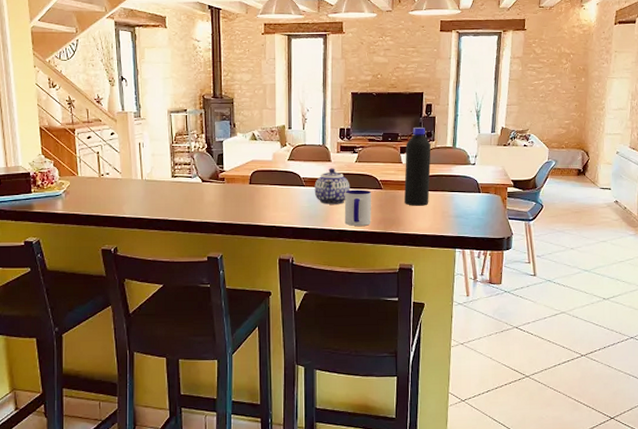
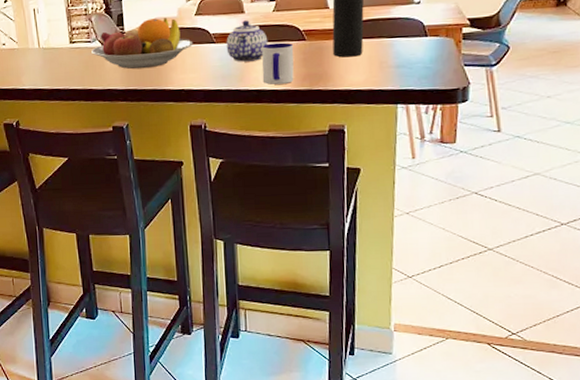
fruit bowl: none [192,160,286,205] -> present [91,18,194,70]

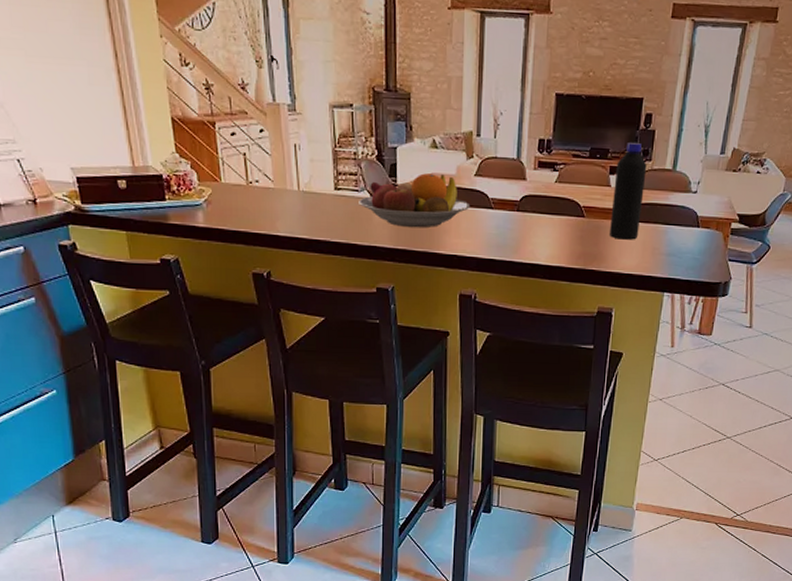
teapot: present [226,20,268,62] -> none [504,188,547,233]
mug: present [262,42,294,85] -> none [538,216,572,260]

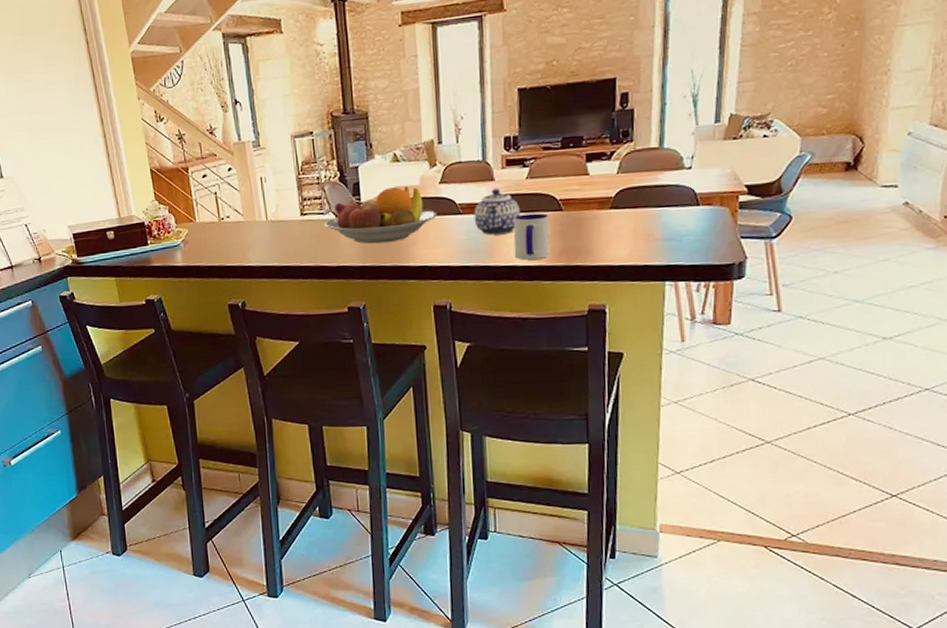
teapot: none [504,188,547,233] -> present [474,189,521,235]
mug: none [538,216,572,260] -> present [513,213,550,260]
bottle: present [608,143,647,240] -> none [592,125,629,230]

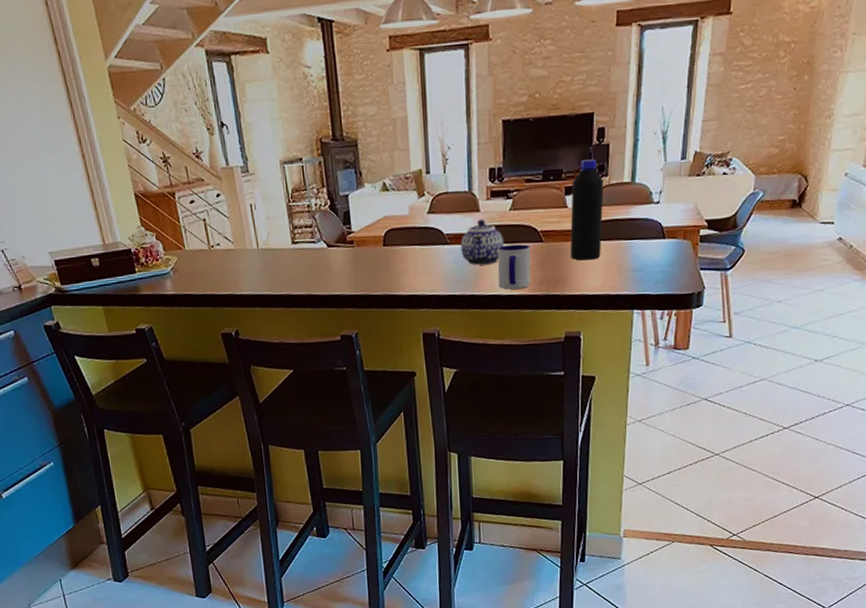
fruit bowl: present [325,186,438,244] -> none [316,216,426,273]
bottle: none [592,125,629,230] -> present [569,159,604,261]

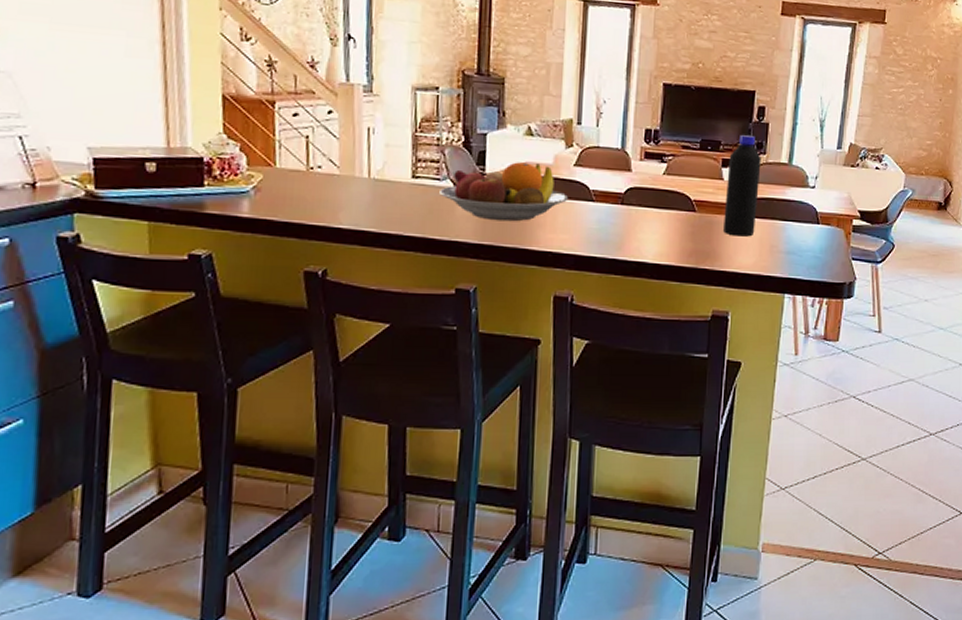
fruit bowl: none [316,216,426,273] -> present [439,162,569,222]
teapot: present [460,219,505,265] -> none [607,180,655,228]
mug: present [497,244,531,290] -> none [644,210,682,258]

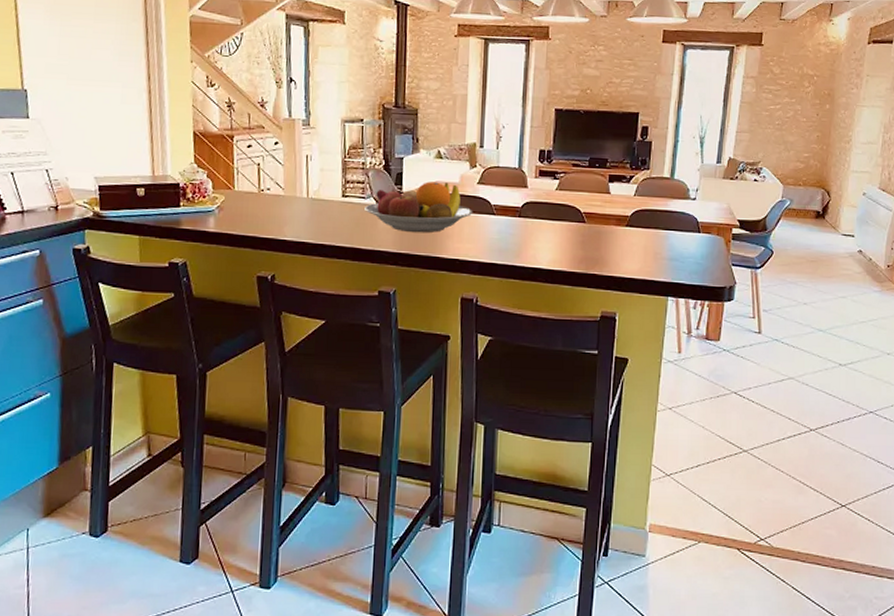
bottle: present [722,135,761,237] -> none [610,153,645,245]

